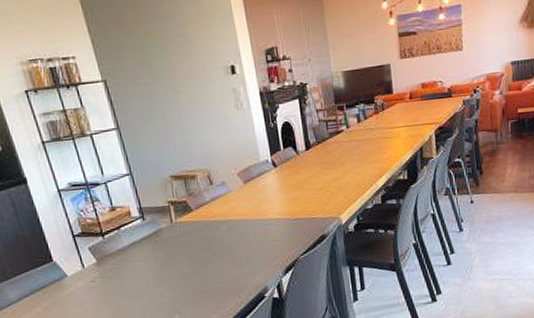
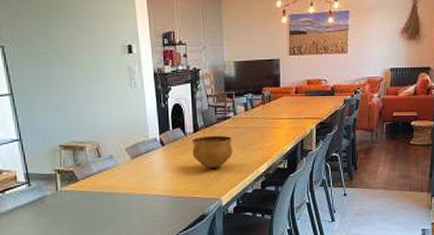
bowl: none [304,150,349,187] -> present [192,136,233,168]

